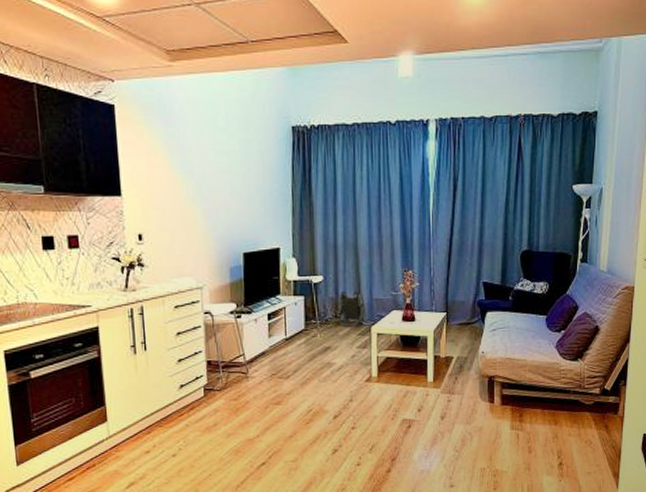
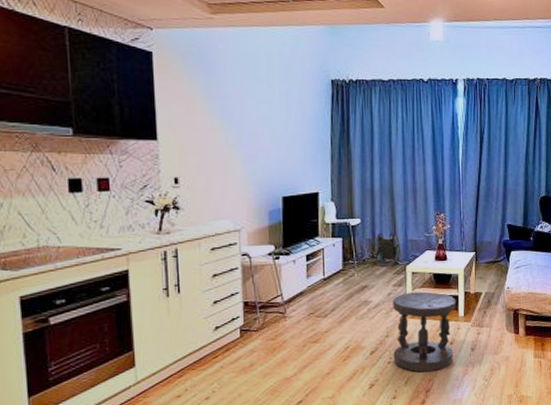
stool: none [357,354,425,440] -> present [393,291,456,372]

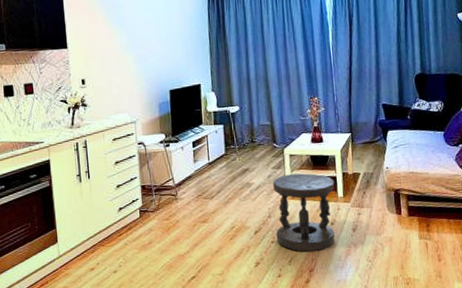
backpack: present [375,233,402,266] -> none [253,118,279,150]

